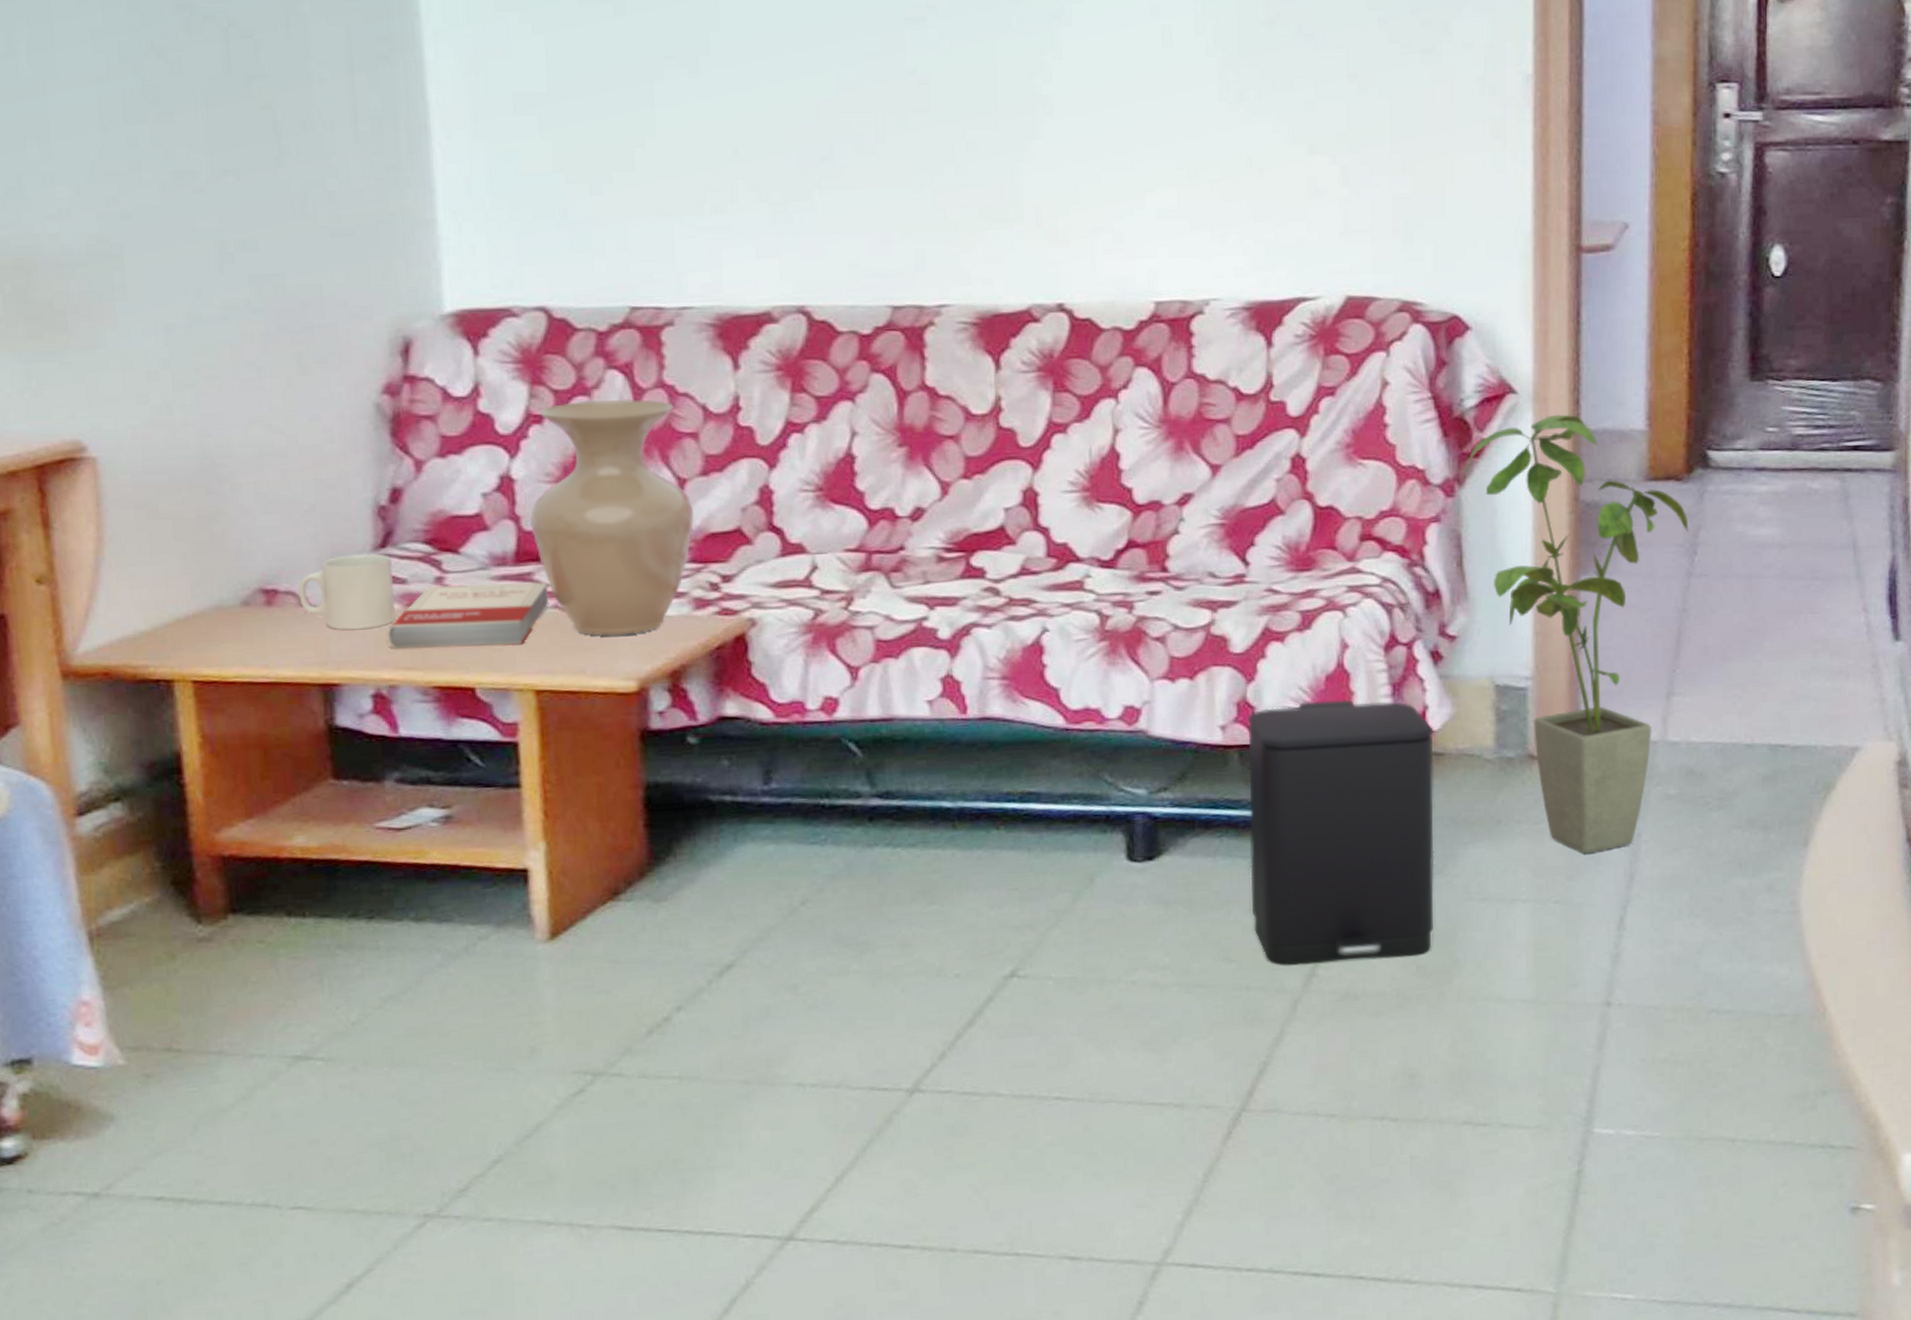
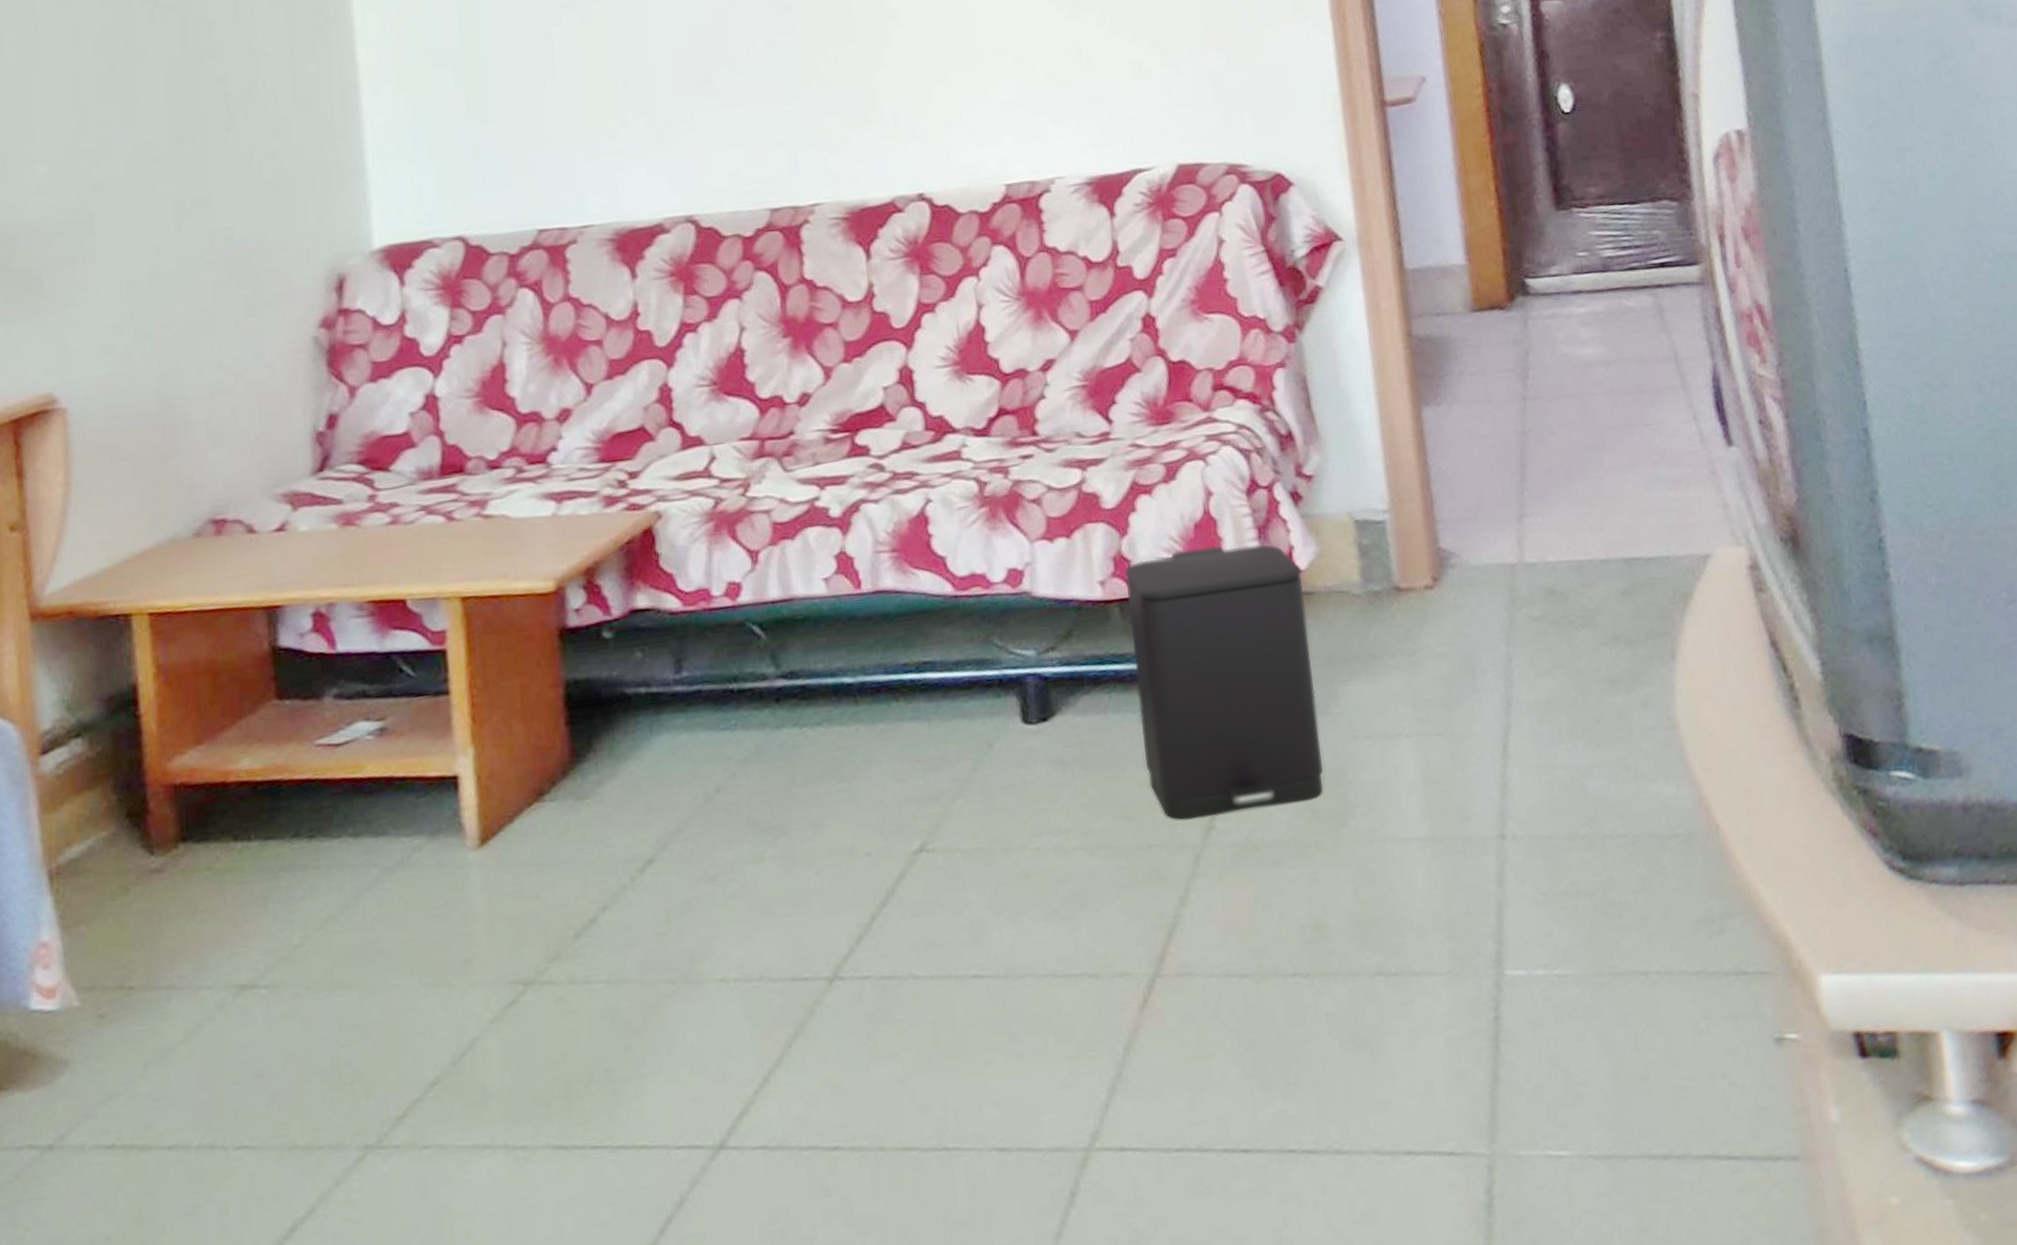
mug: present [298,554,396,631] -> none [245,477,333,554]
book: present [386,582,549,650] -> none [324,491,472,569]
vase: present [530,399,695,636] -> none [453,313,602,540]
house plant: present [1463,414,1689,854] -> none [1302,256,1518,683]

